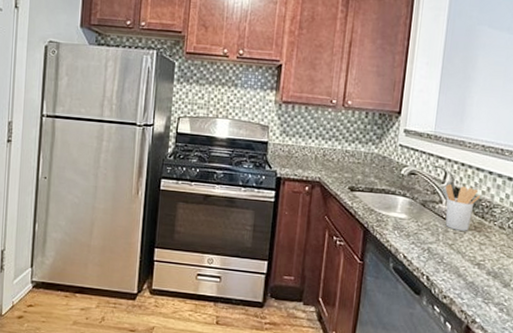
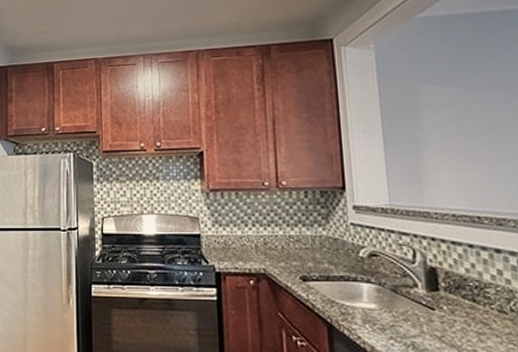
utensil holder: present [445,184,481,231] -> none [418,264,465,319]

